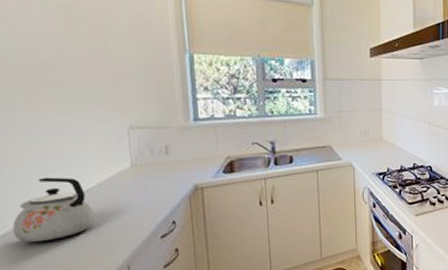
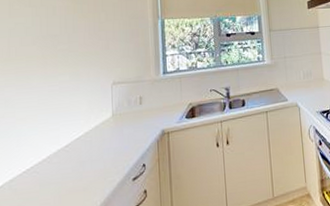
kettle: present [12,177,95,243] -> none [17,128,81,187]

